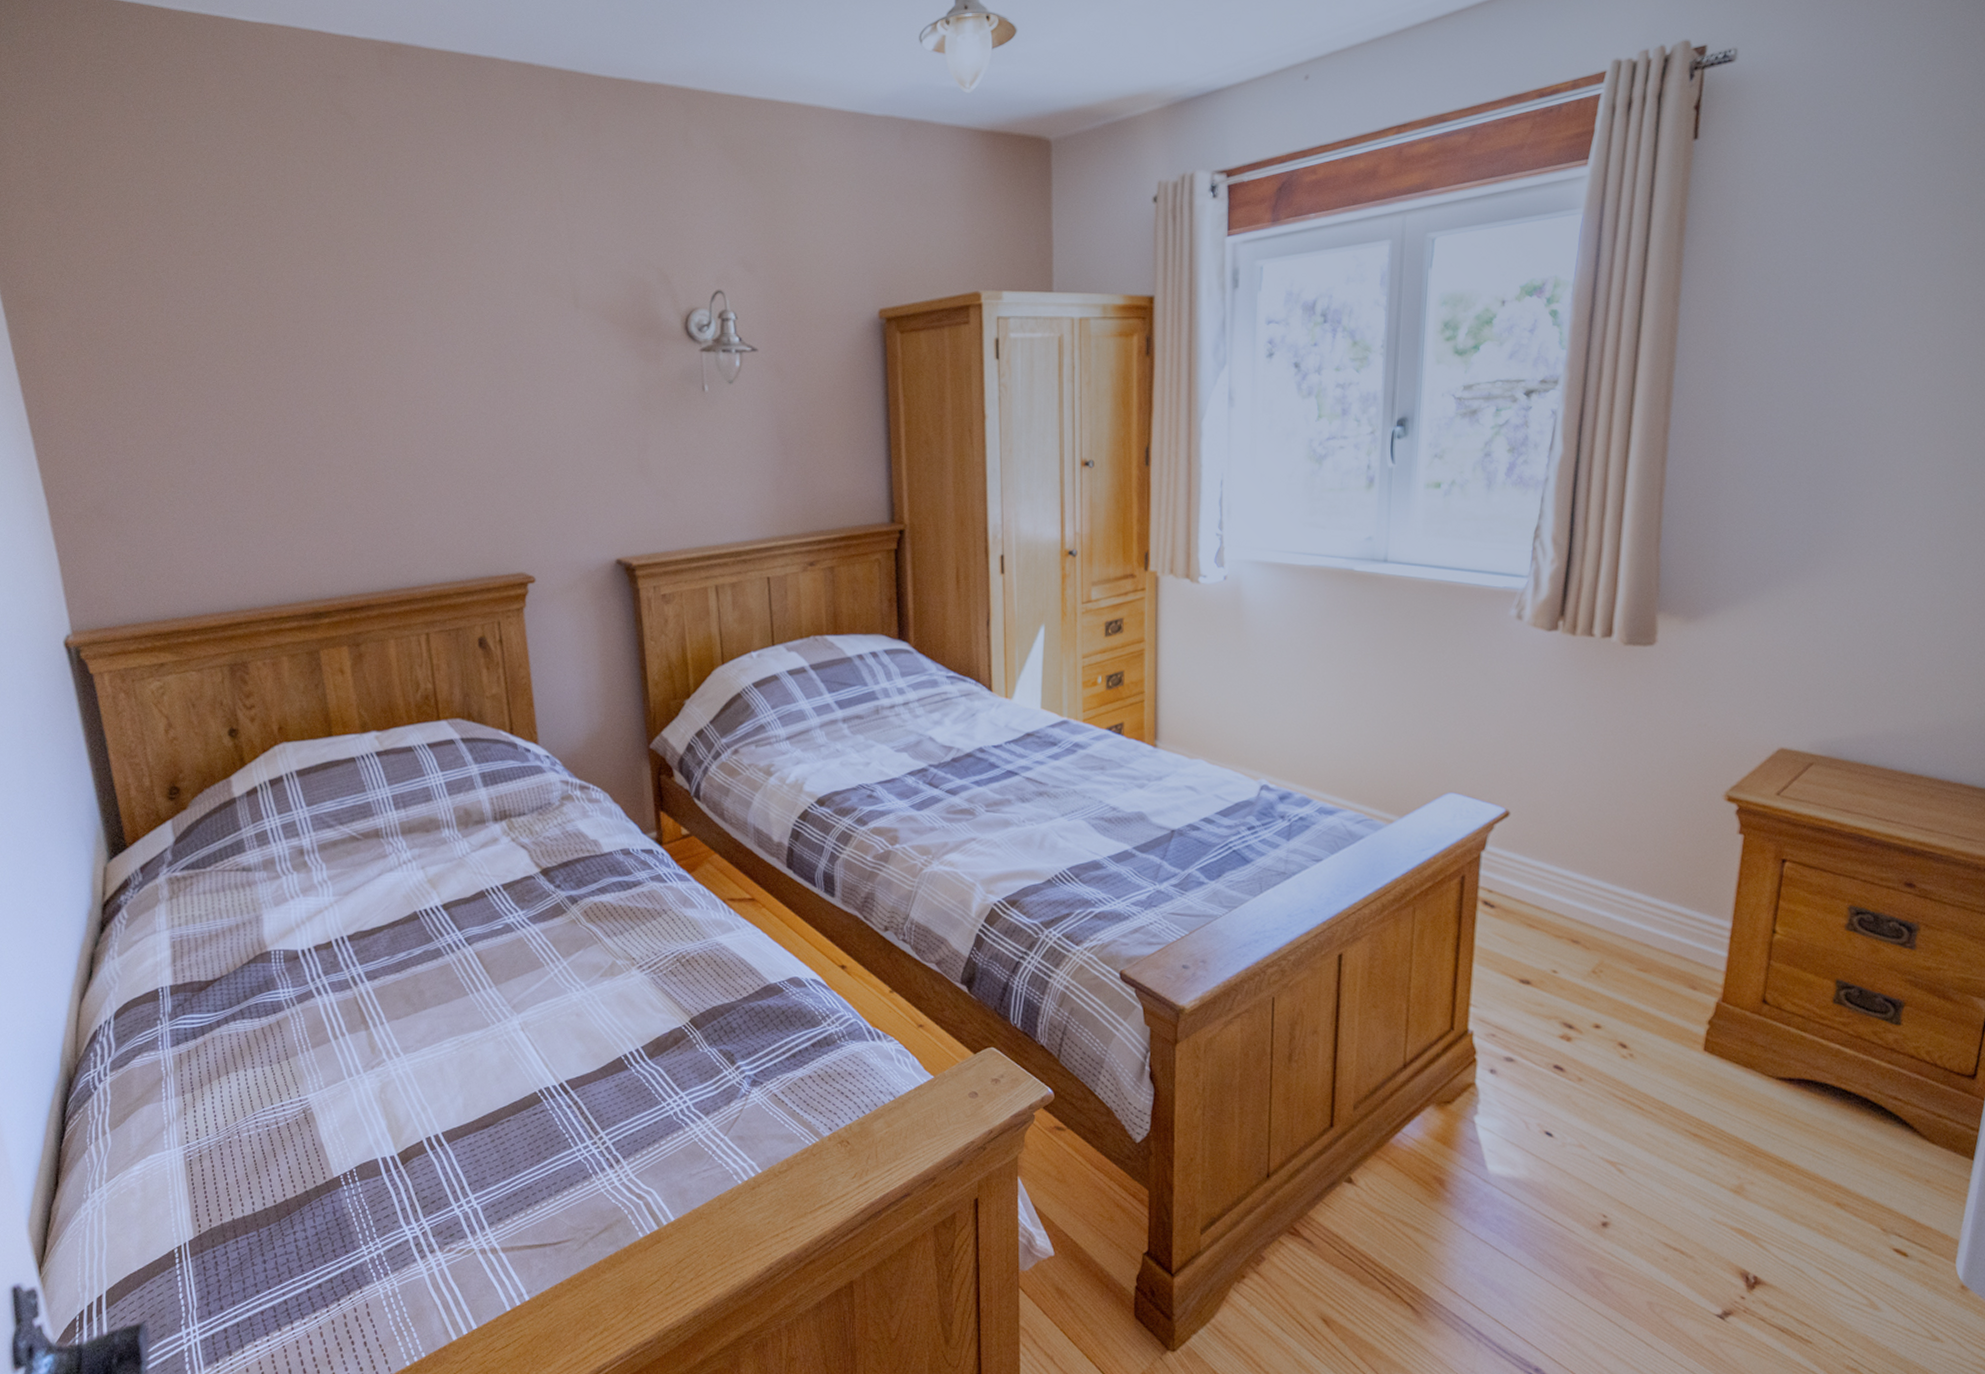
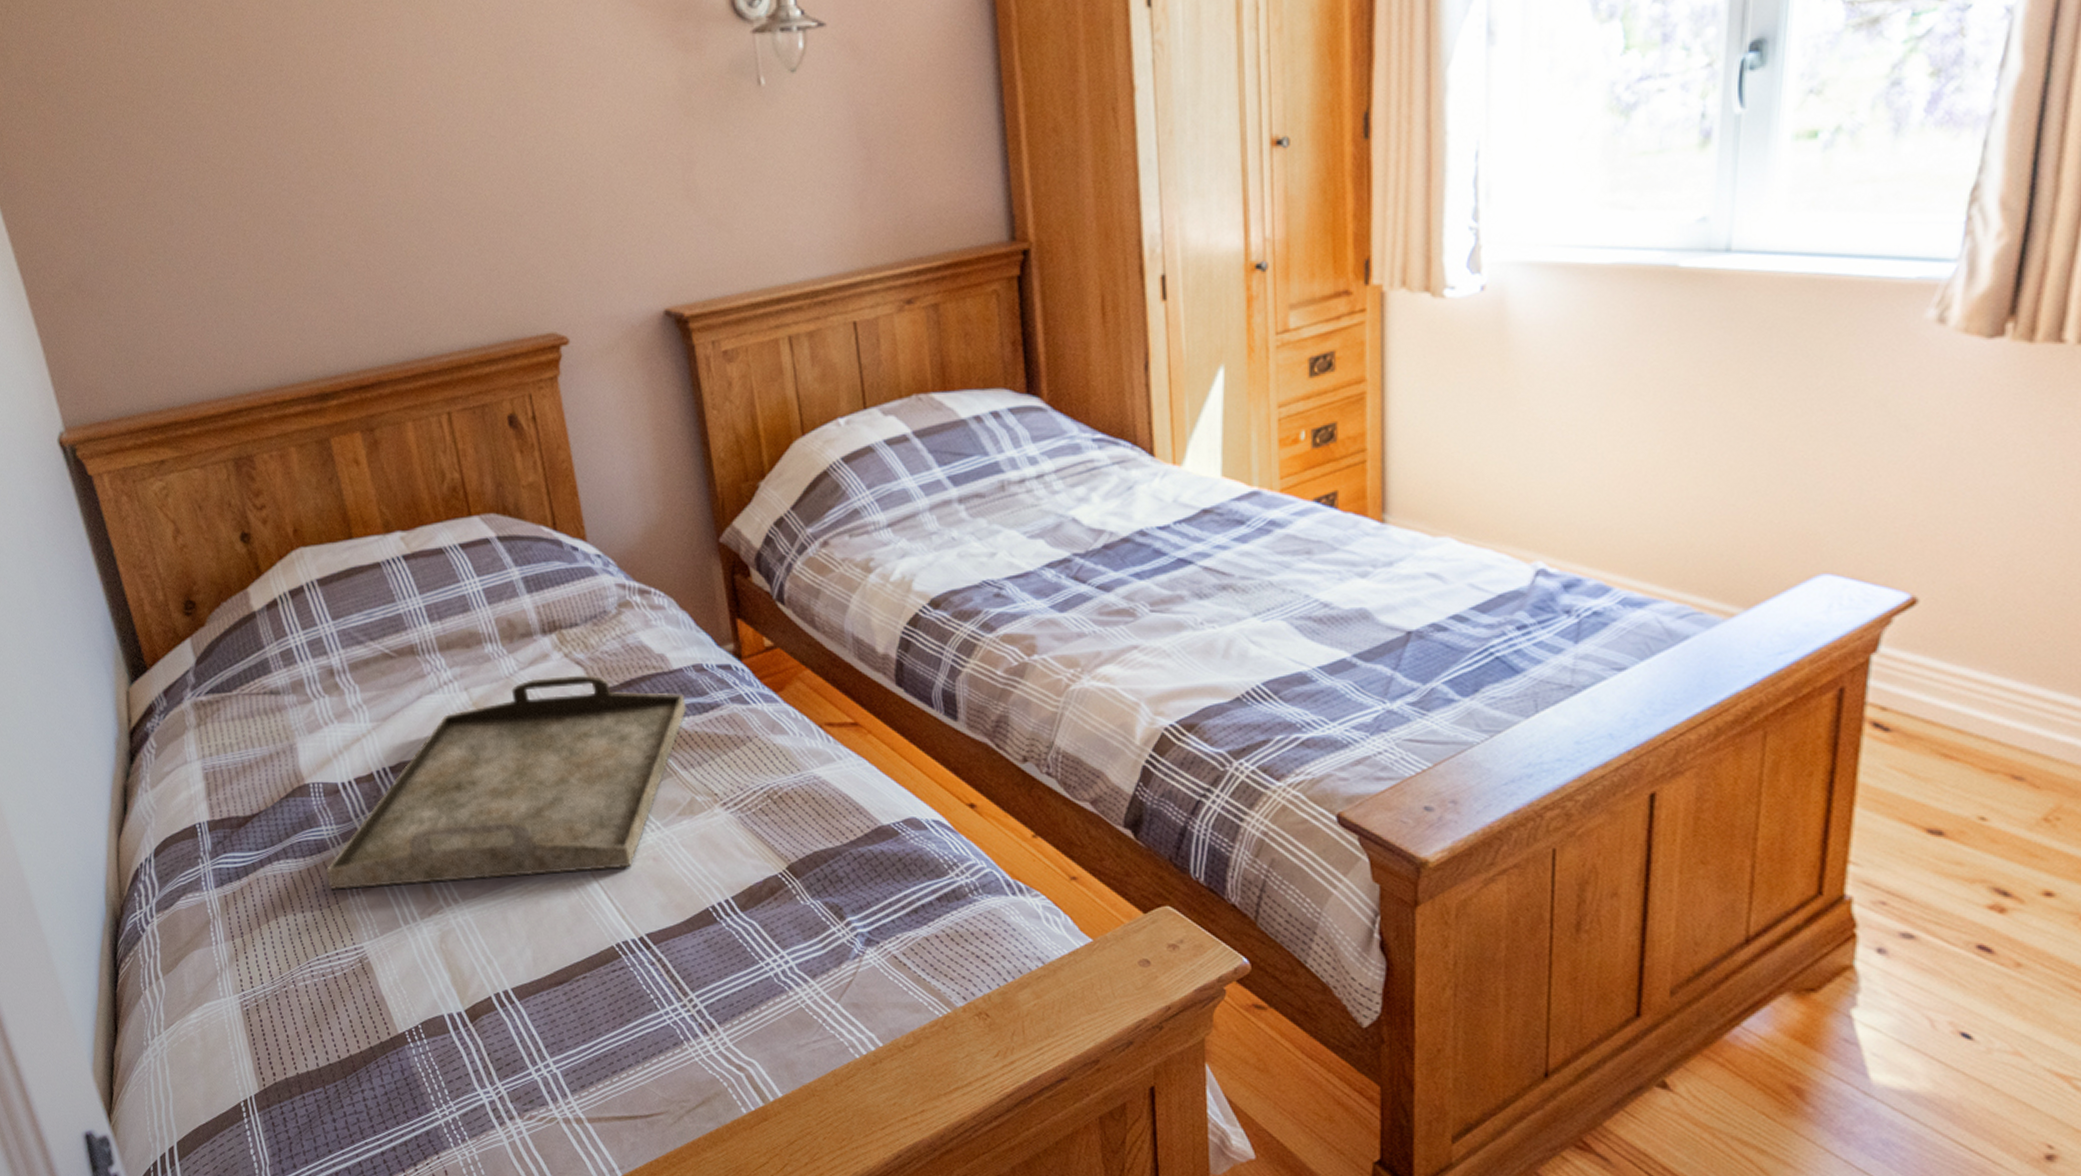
serving tray: none [278,856,614,1046] -> present [325,675,688,890]

